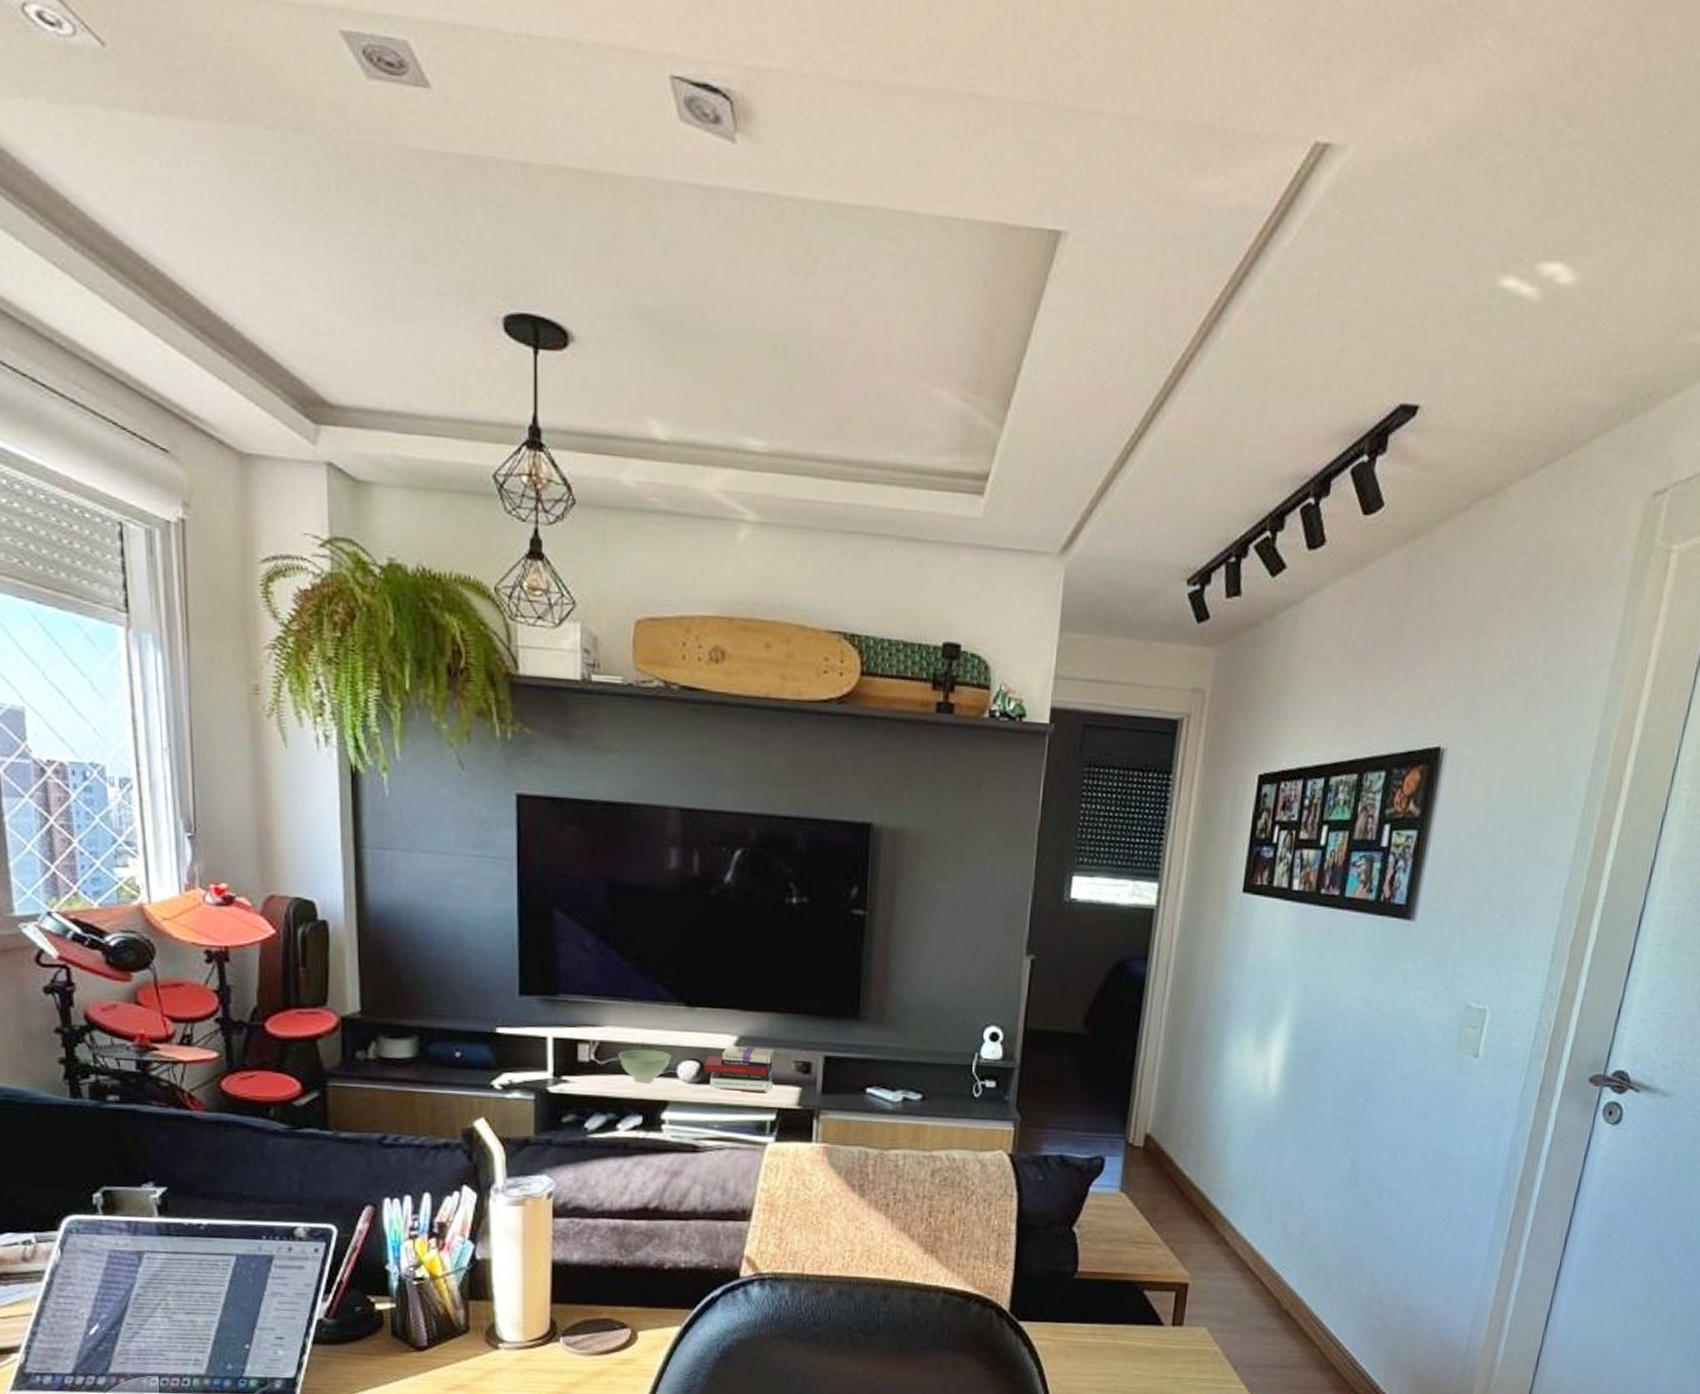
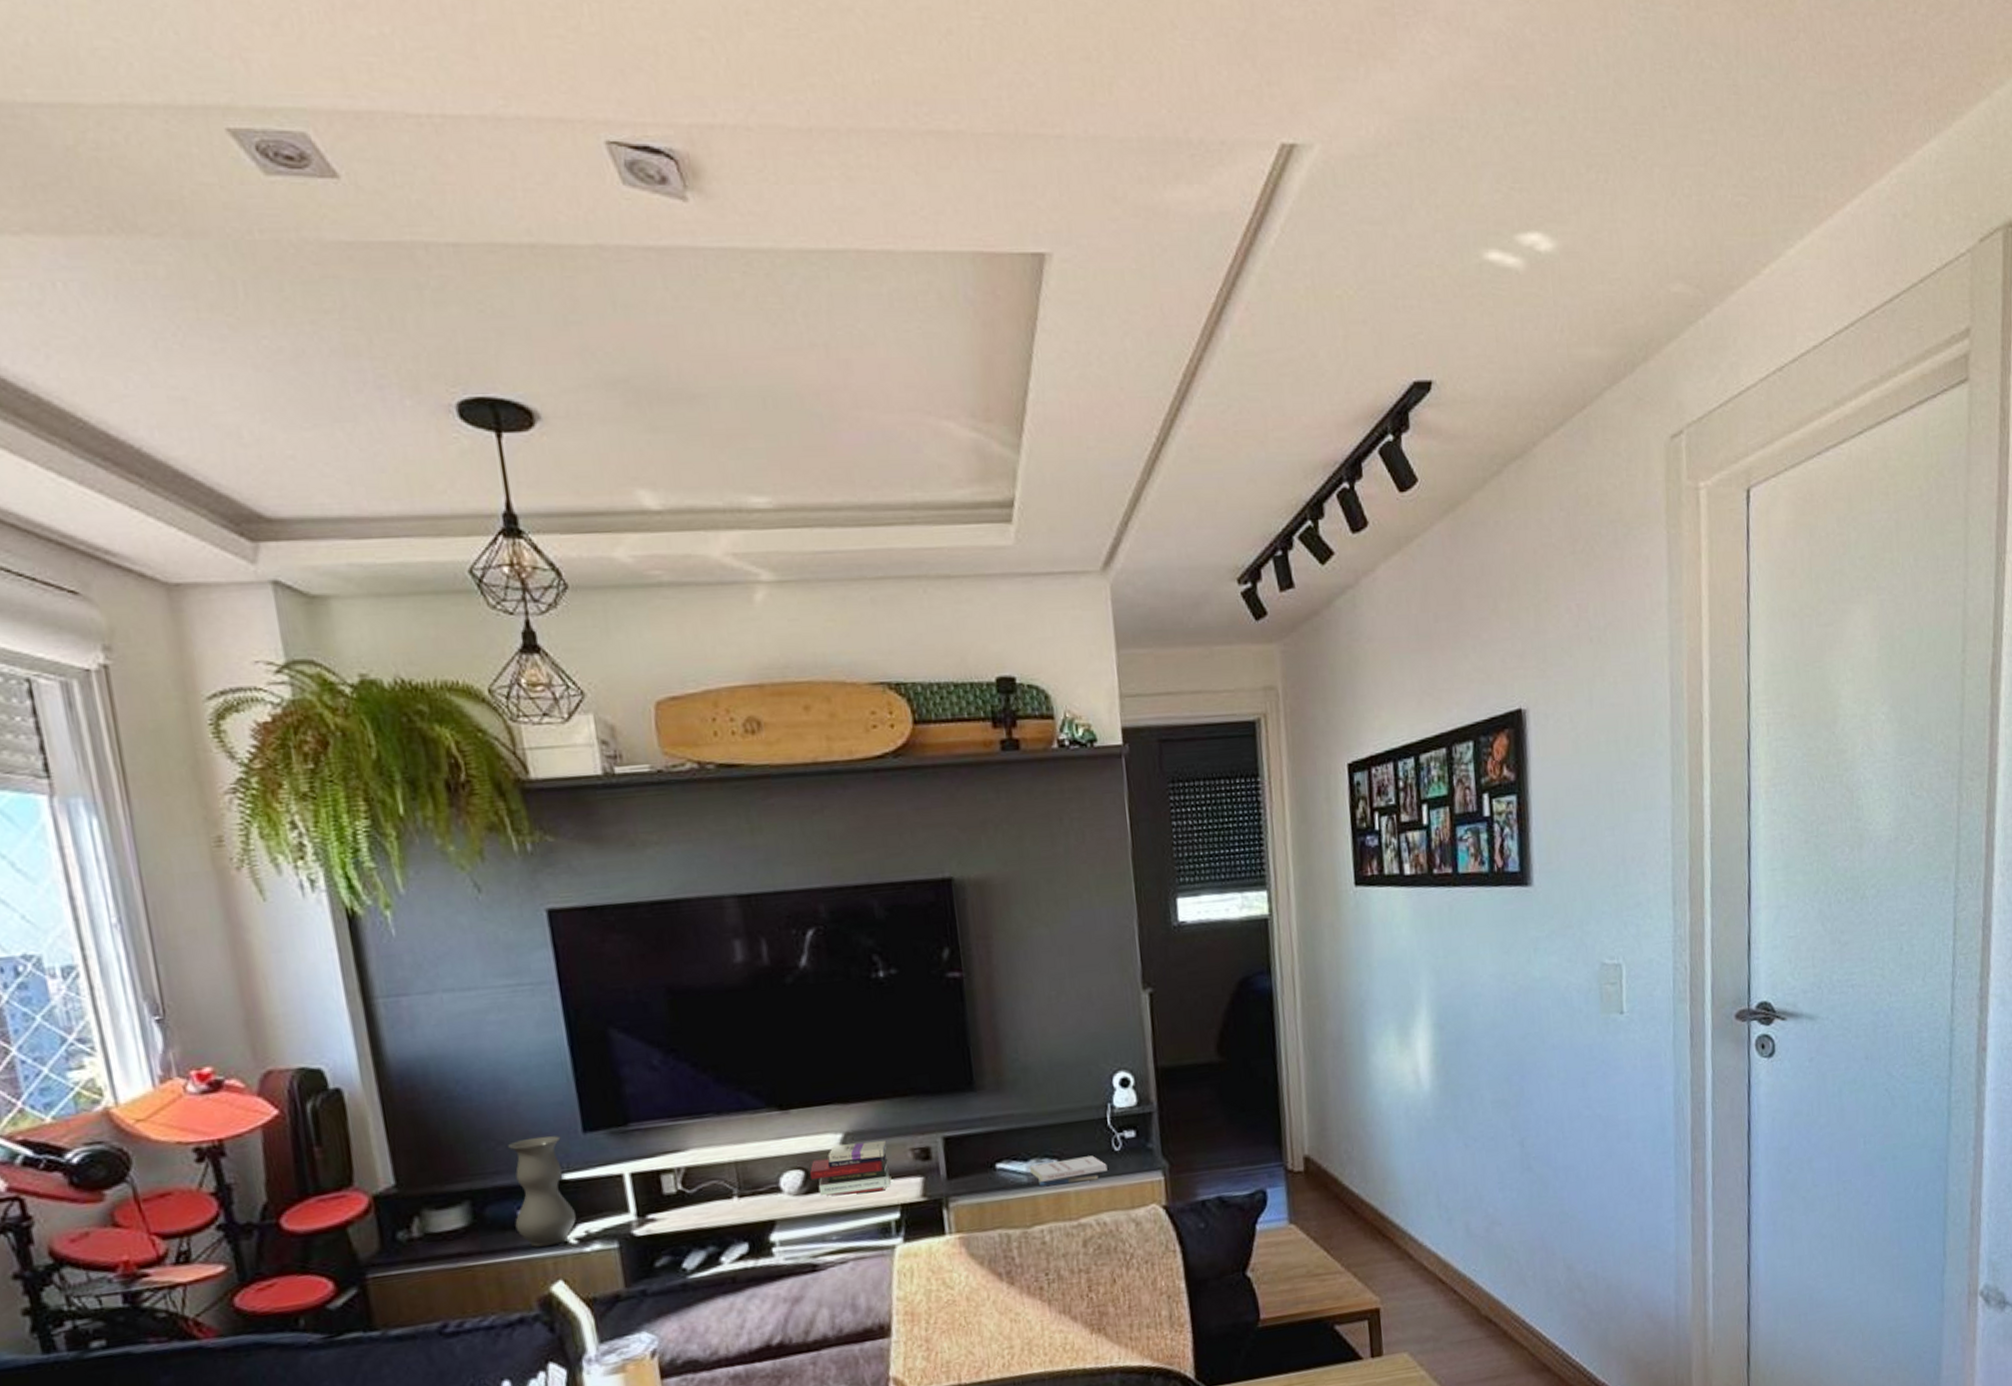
vase: none [452,991,503,1088] -> present [508,1135,576,1248]
bowl: present [618,1049,671,1083] -> none [709,1165,771,1206]
books: none [895,1095,965,1119] -> present [1029,1155,1108,1186]

